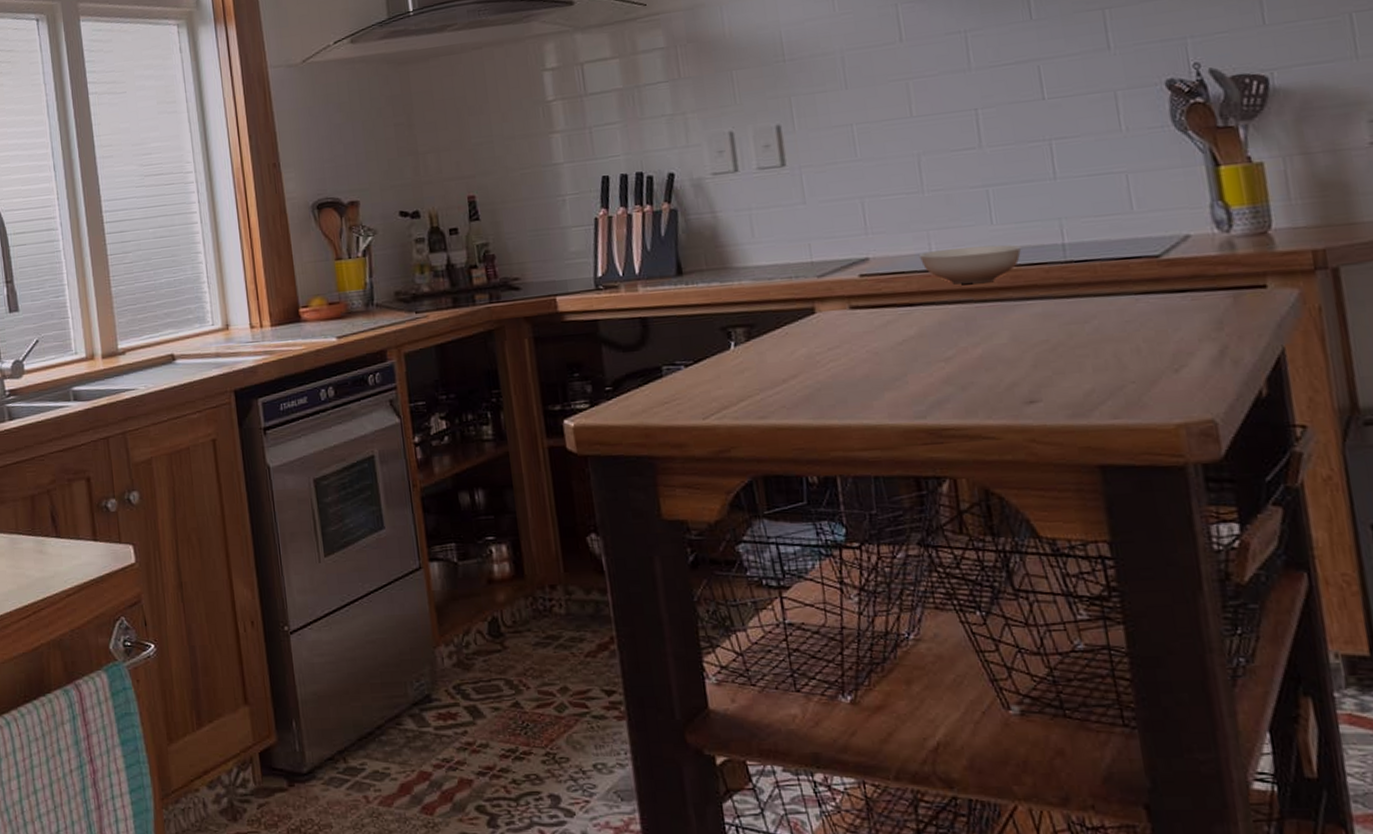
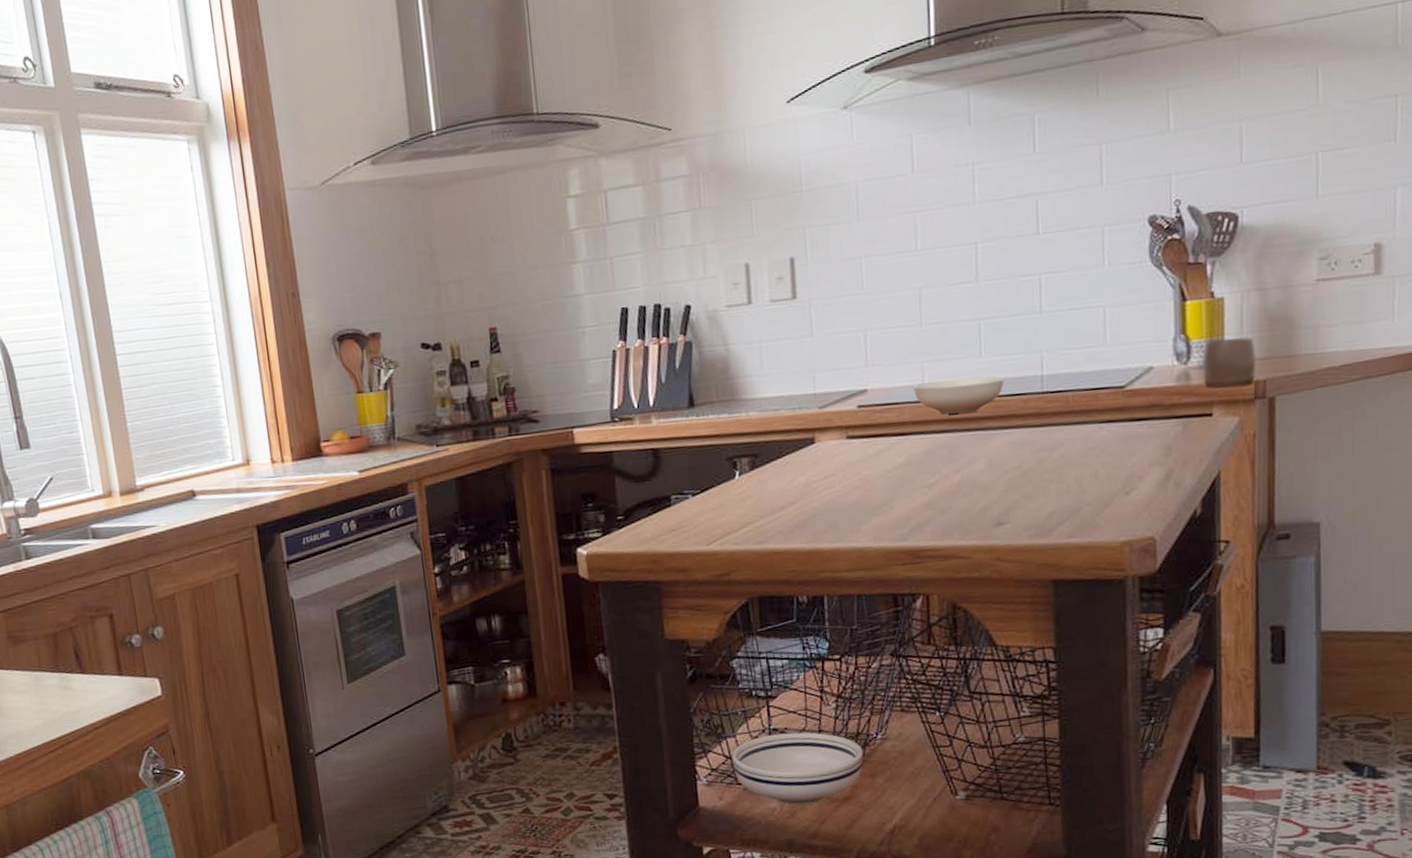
bowl: none [742,628,896,713] -> present [731,732,864,806]
mug: none [1246,204,1312,259] -> present [1203,337,1256,389]

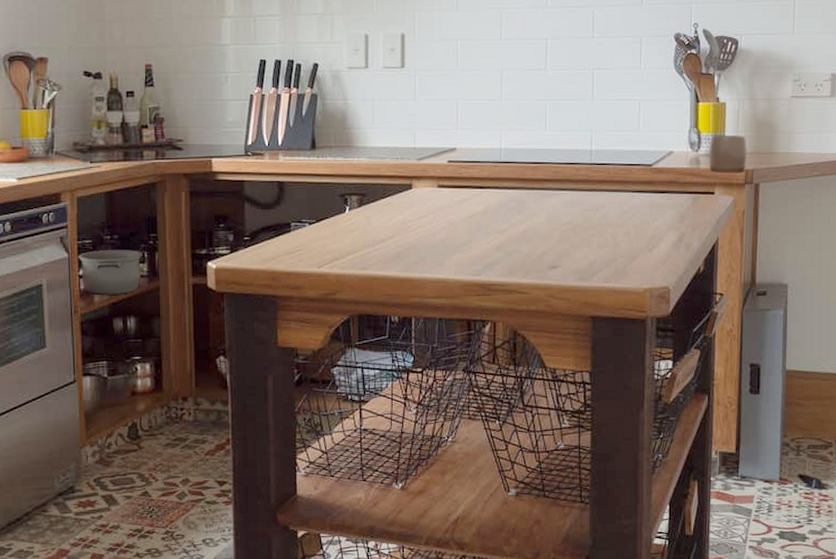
cooking pot: none [431,540,504,594] -> present [78,250,143,295]
bowl: present [731,732,864,806] -> none [327,433,436,496]
bowl: present [912,376,1005,415] -> none [491,146,563,174]

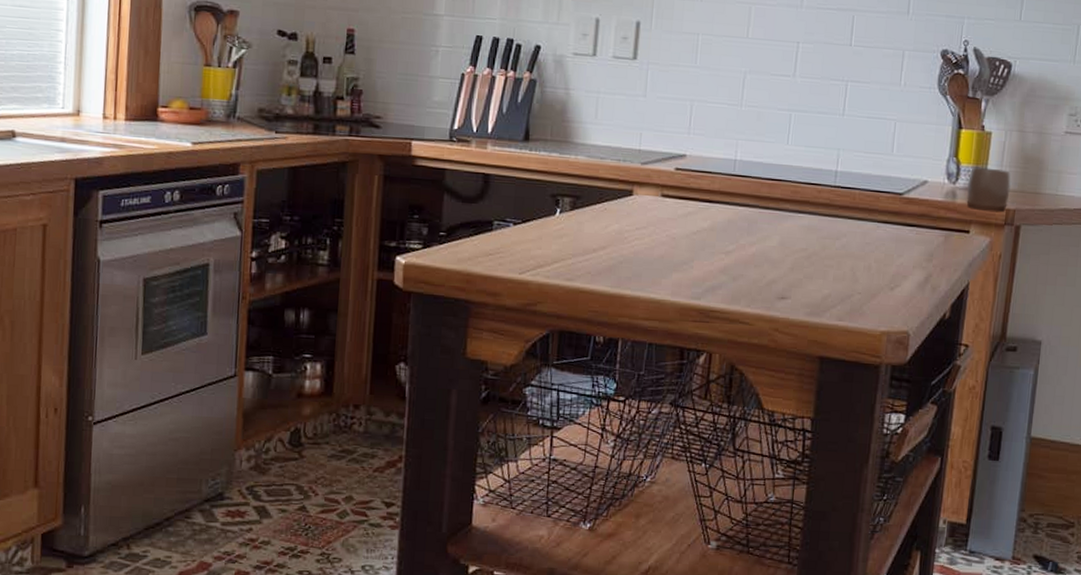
cooking pot: present [78,250,143,295] -> none [252,231,325,283]

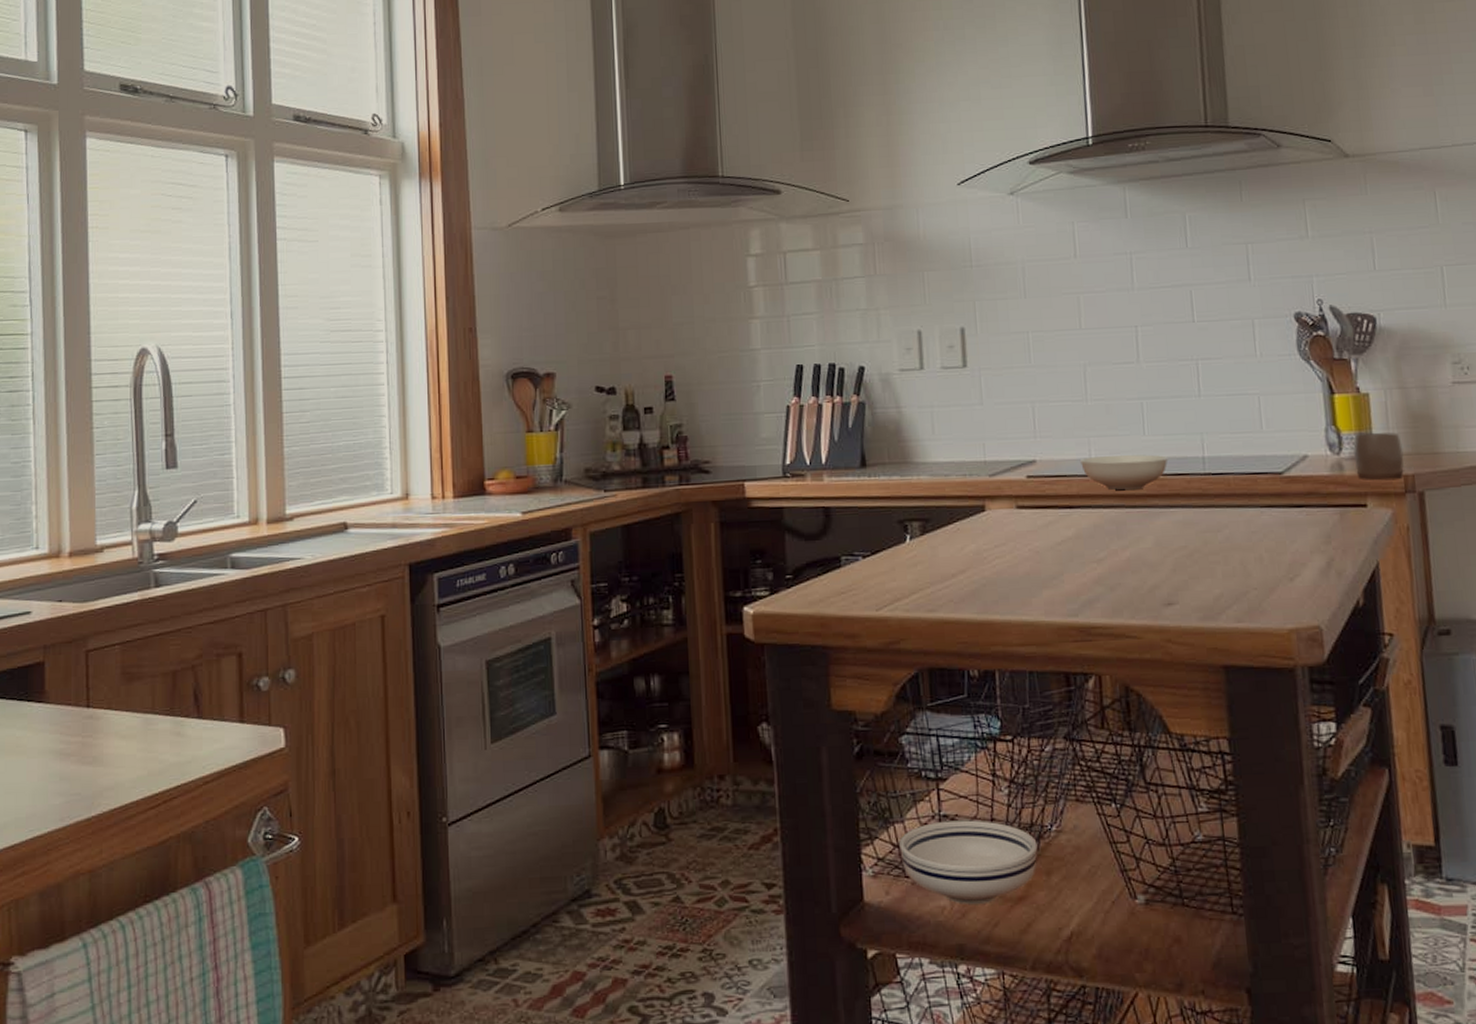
bowl: none [510,464,632,536] -> present [899,820,1038,904]
bowl: none [725,158,805,192] -> present [1079,454,1169,490]

